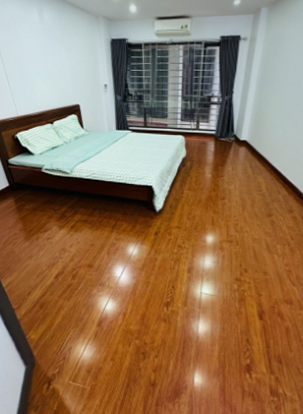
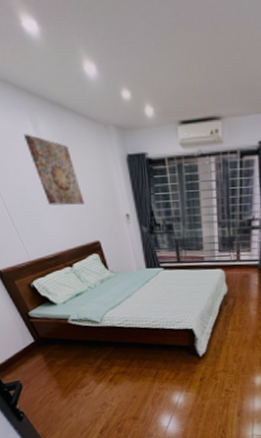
wall art: none [29,18,71,75] -> present [23,134,85,206]

